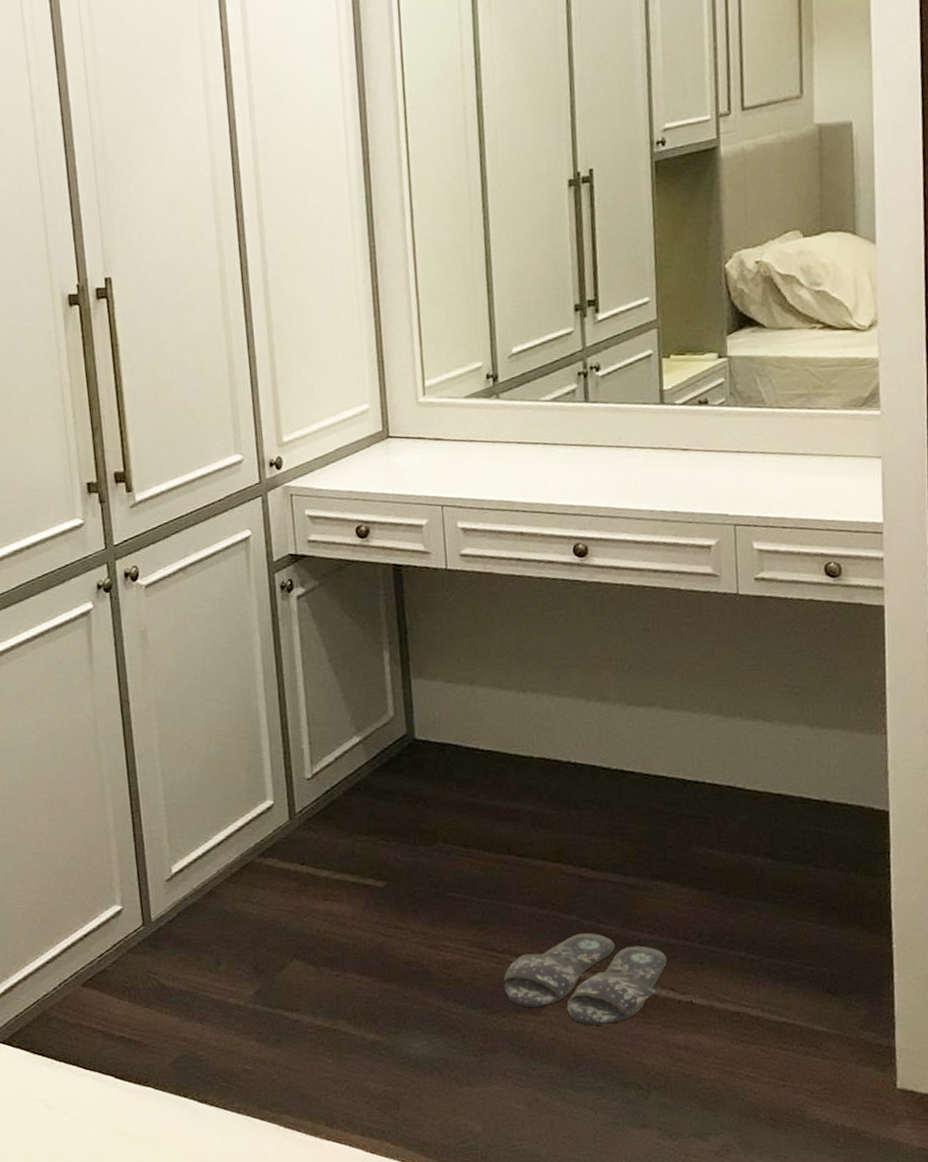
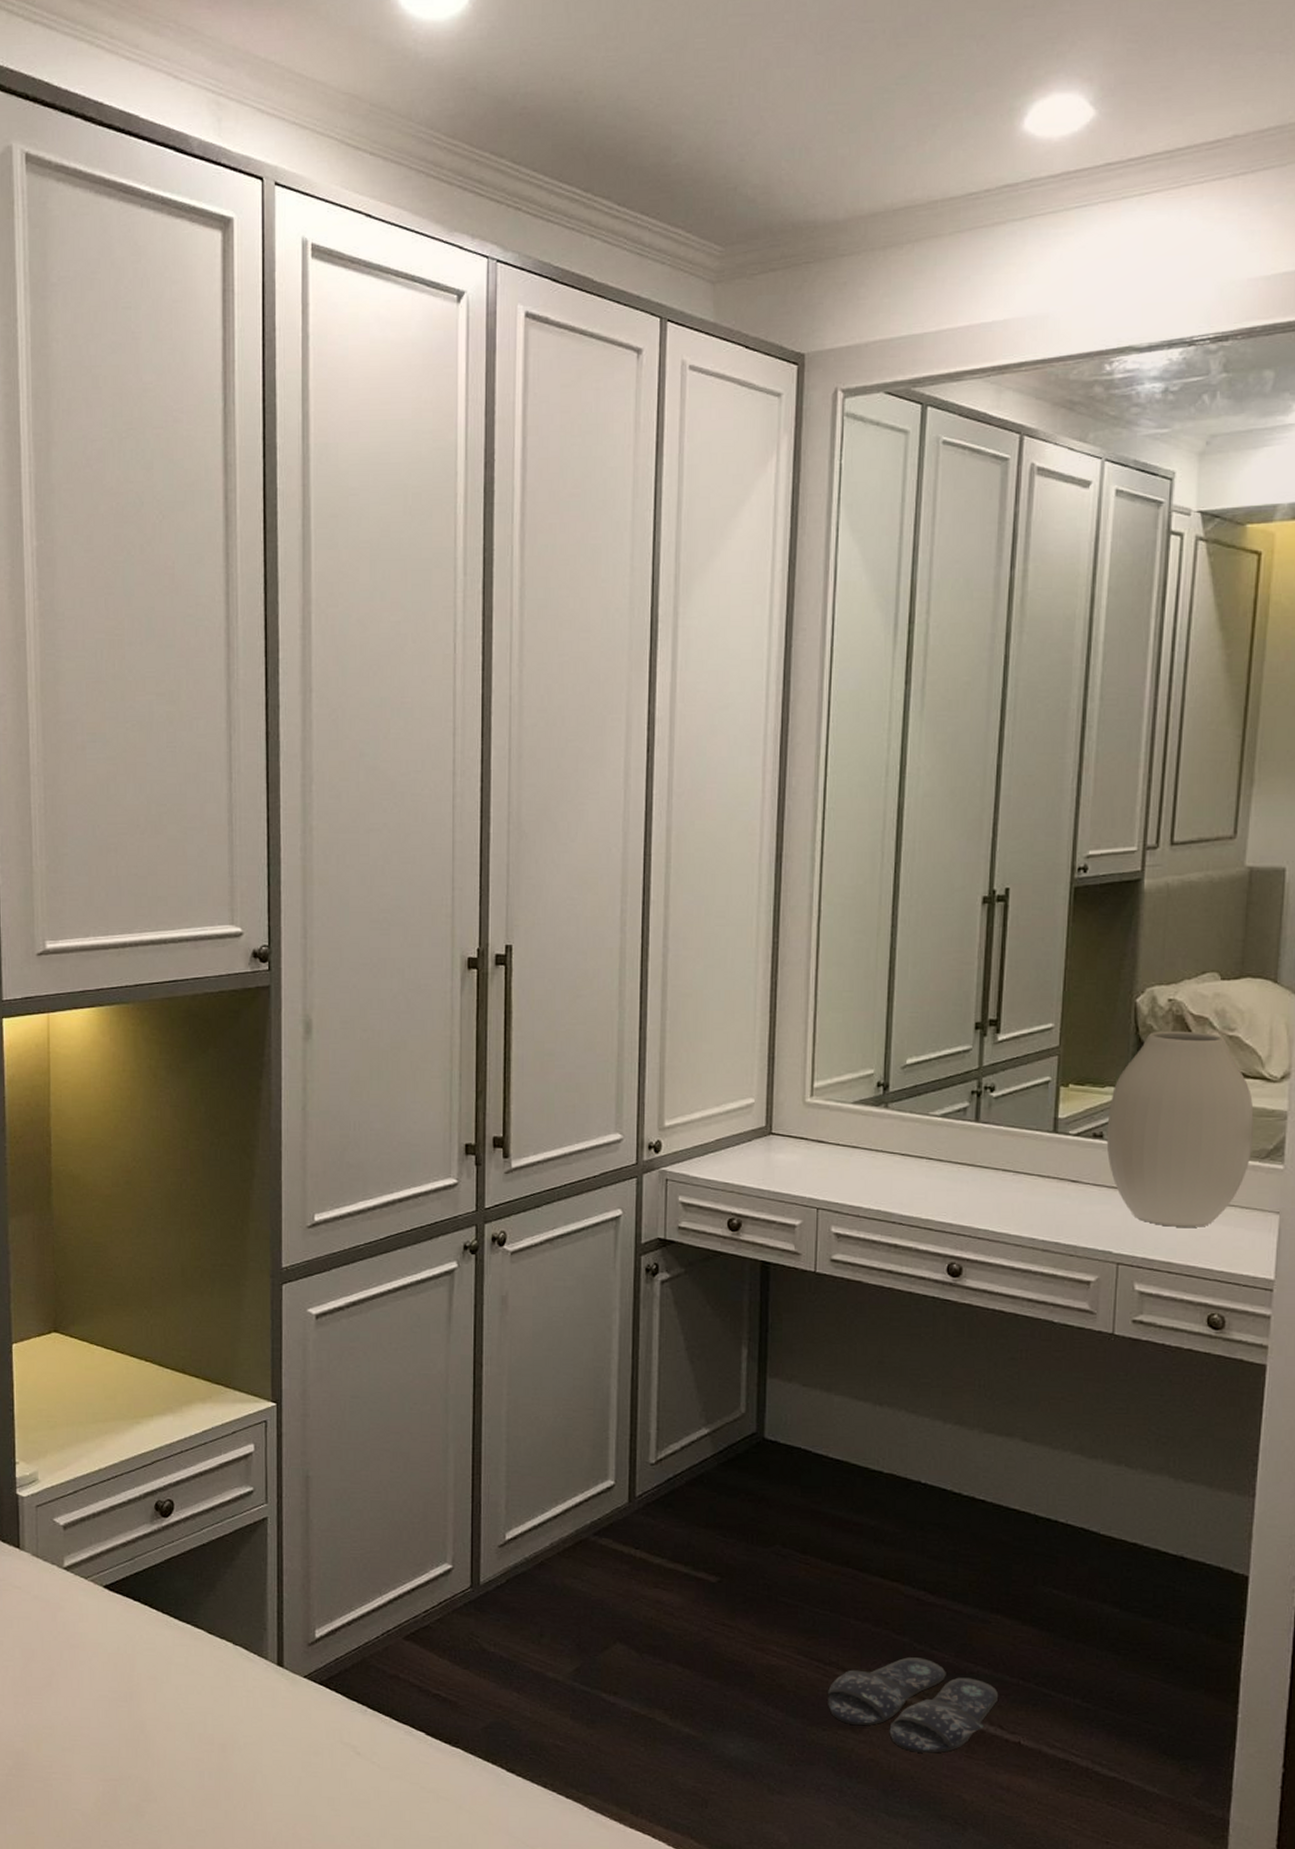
vase: none [710,290,850,483] -> present [1106,1031,1254,1227]

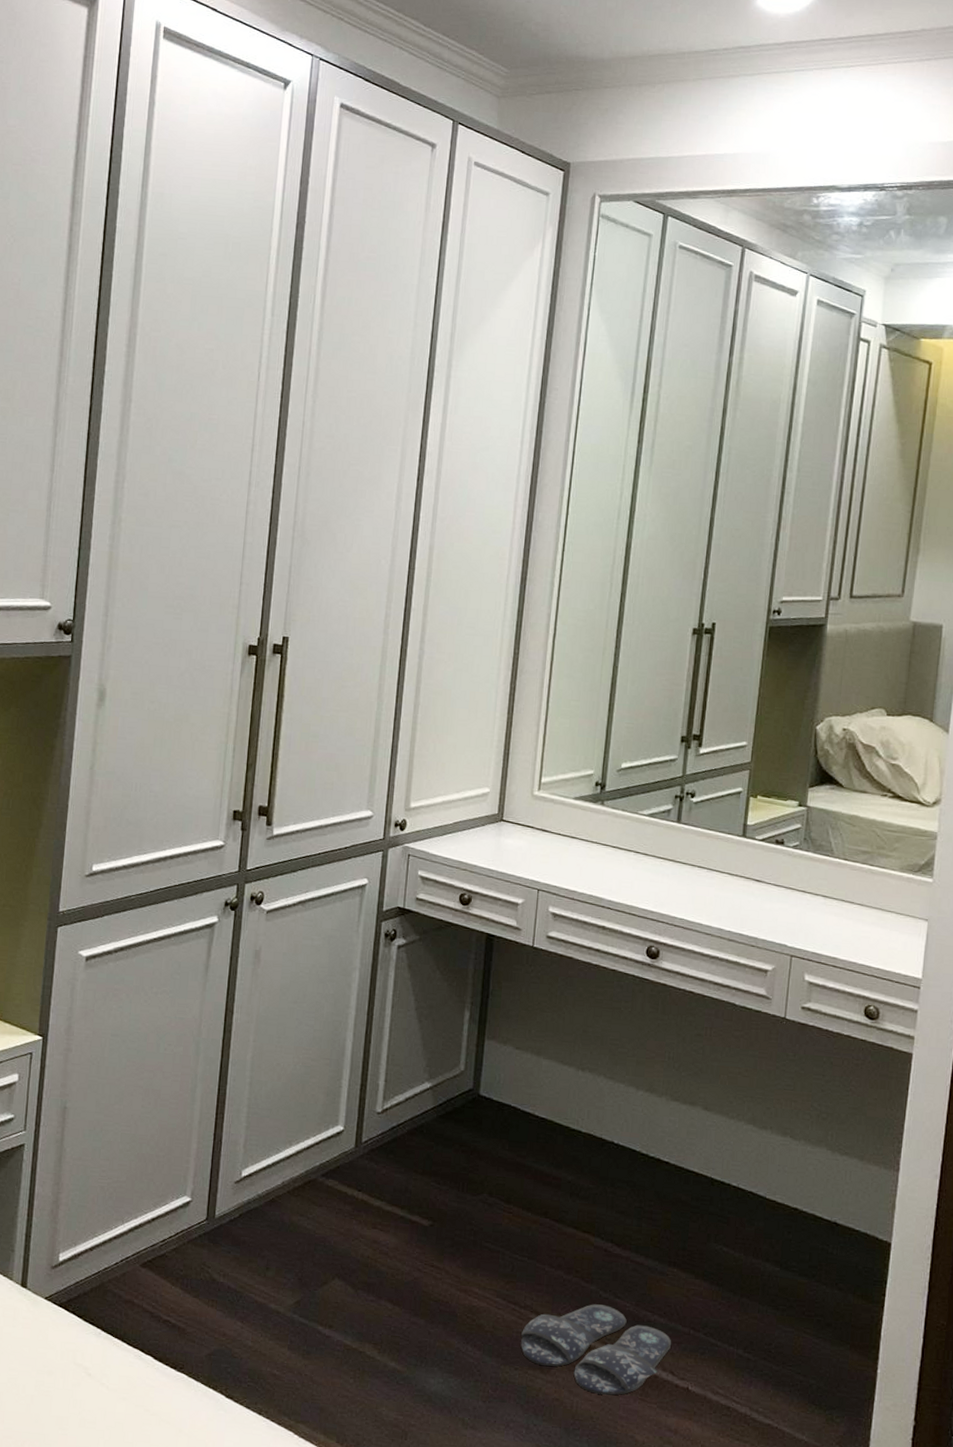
vase: present [1106,1031,1254,1227] -> none [786,755,910,928]

